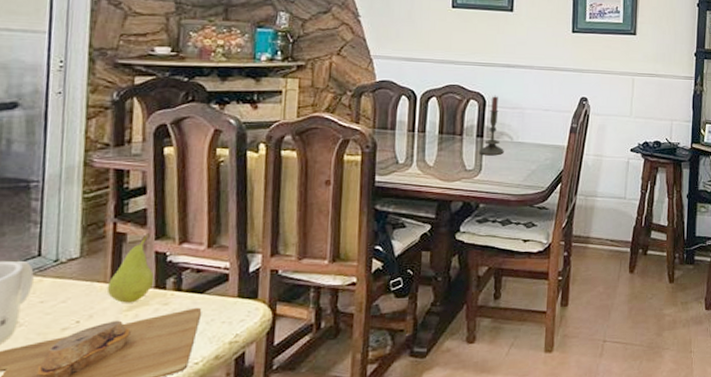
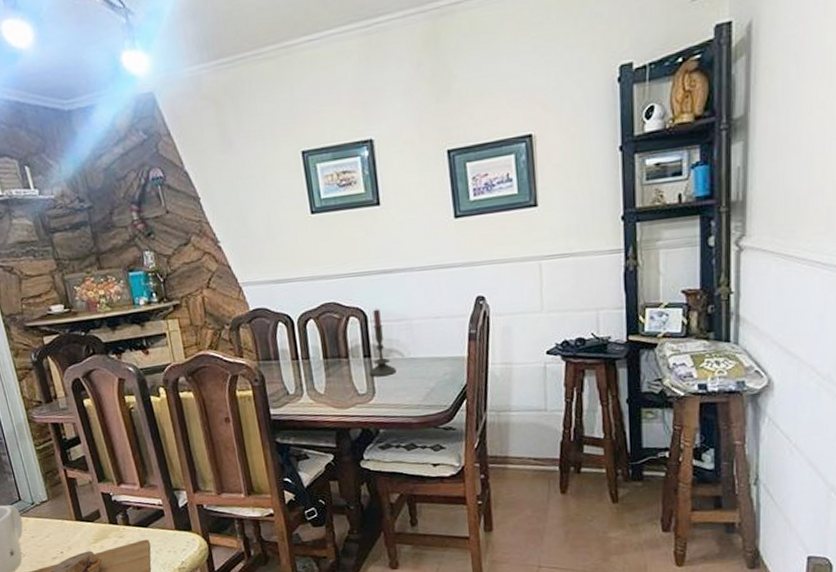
fruit: present [106,234,155,303] -> none [74,477,108,537]

